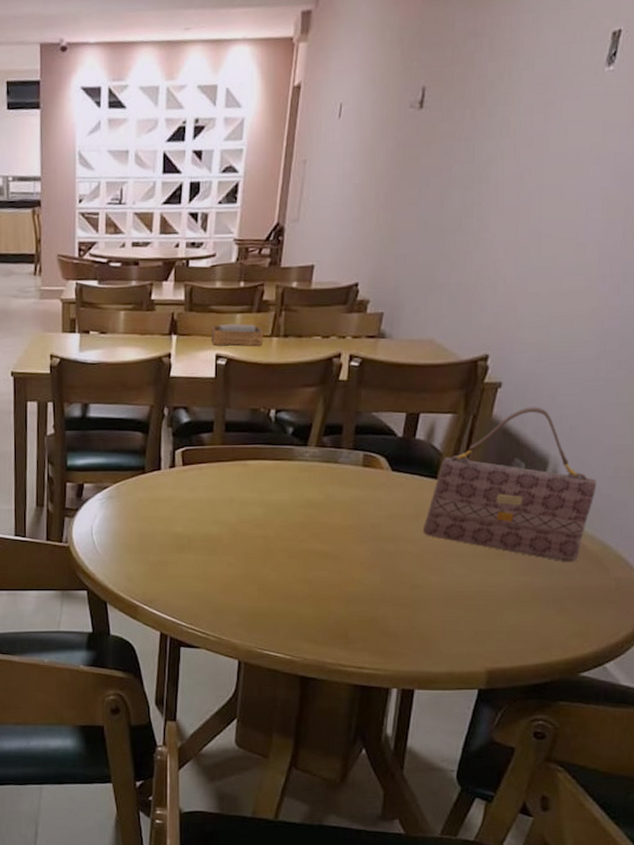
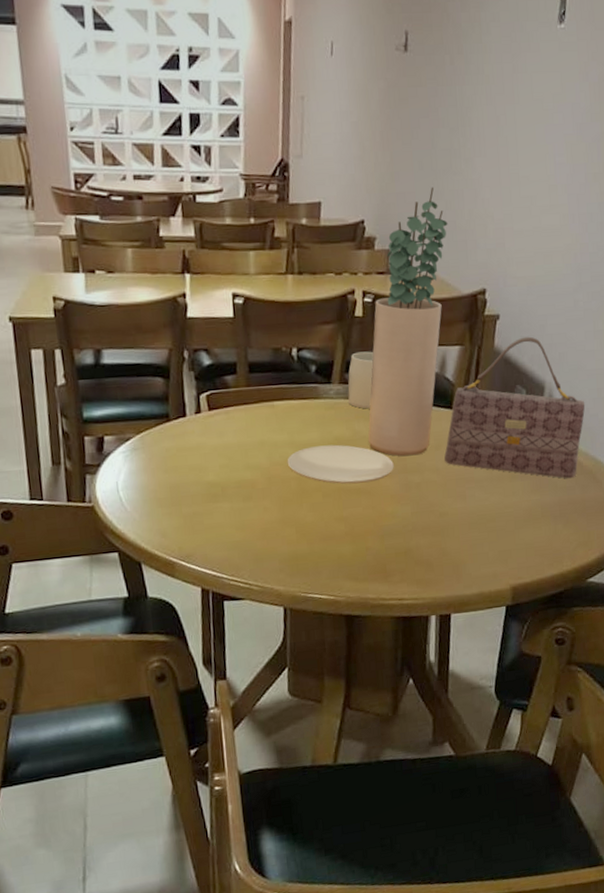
napkin holder: present [210,324,264,347] -> none [225,261,279,285]
plate: none [255,507,366,547] -> present [287,444,394,485]
mug: none [324,415,356,474] -> present [347,351,374,409]
vase: none [341,248,451,524] -> present [367,187,448,457]

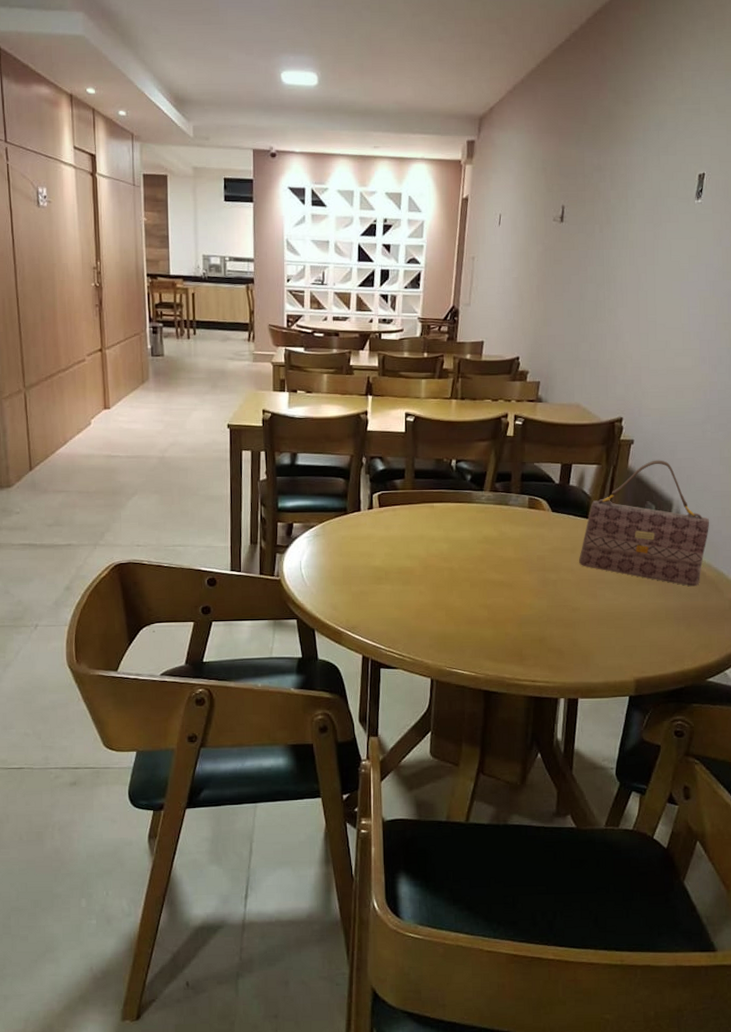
plate: present [287,444,394,485] -> none [441,542,534,577]
mug: present [347,351,374,409] -> none [497,465,522,514]
vase: present [367,187,448,457] -> none [512,331,591,557]

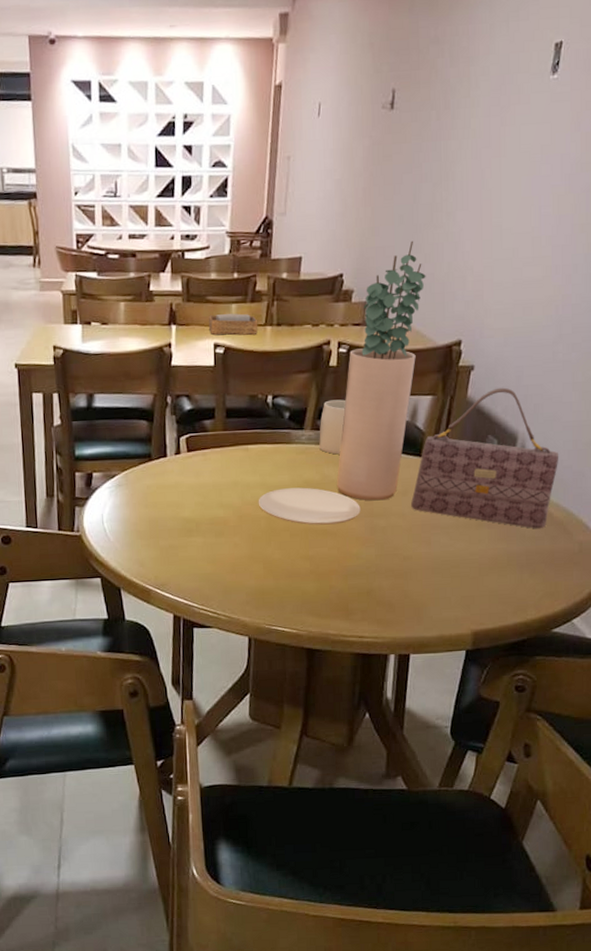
napkin holder: none [400,387,445,407] -> present [208,313,258,336]
plate: none [441,542,534,577] -> present [258,487,361,525]
mug: none [497,465,522,514] -> present [319,399,346,455]
vase: none [512,331,591,557] -> present [336,240,426,501]

